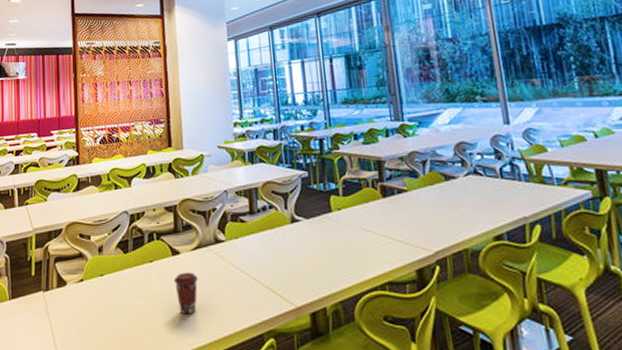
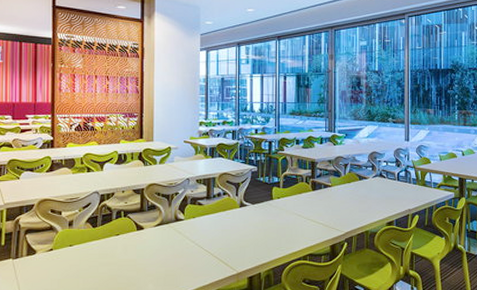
coffee cup: present [173,272,199,315] -> none [137,244,159,278]

